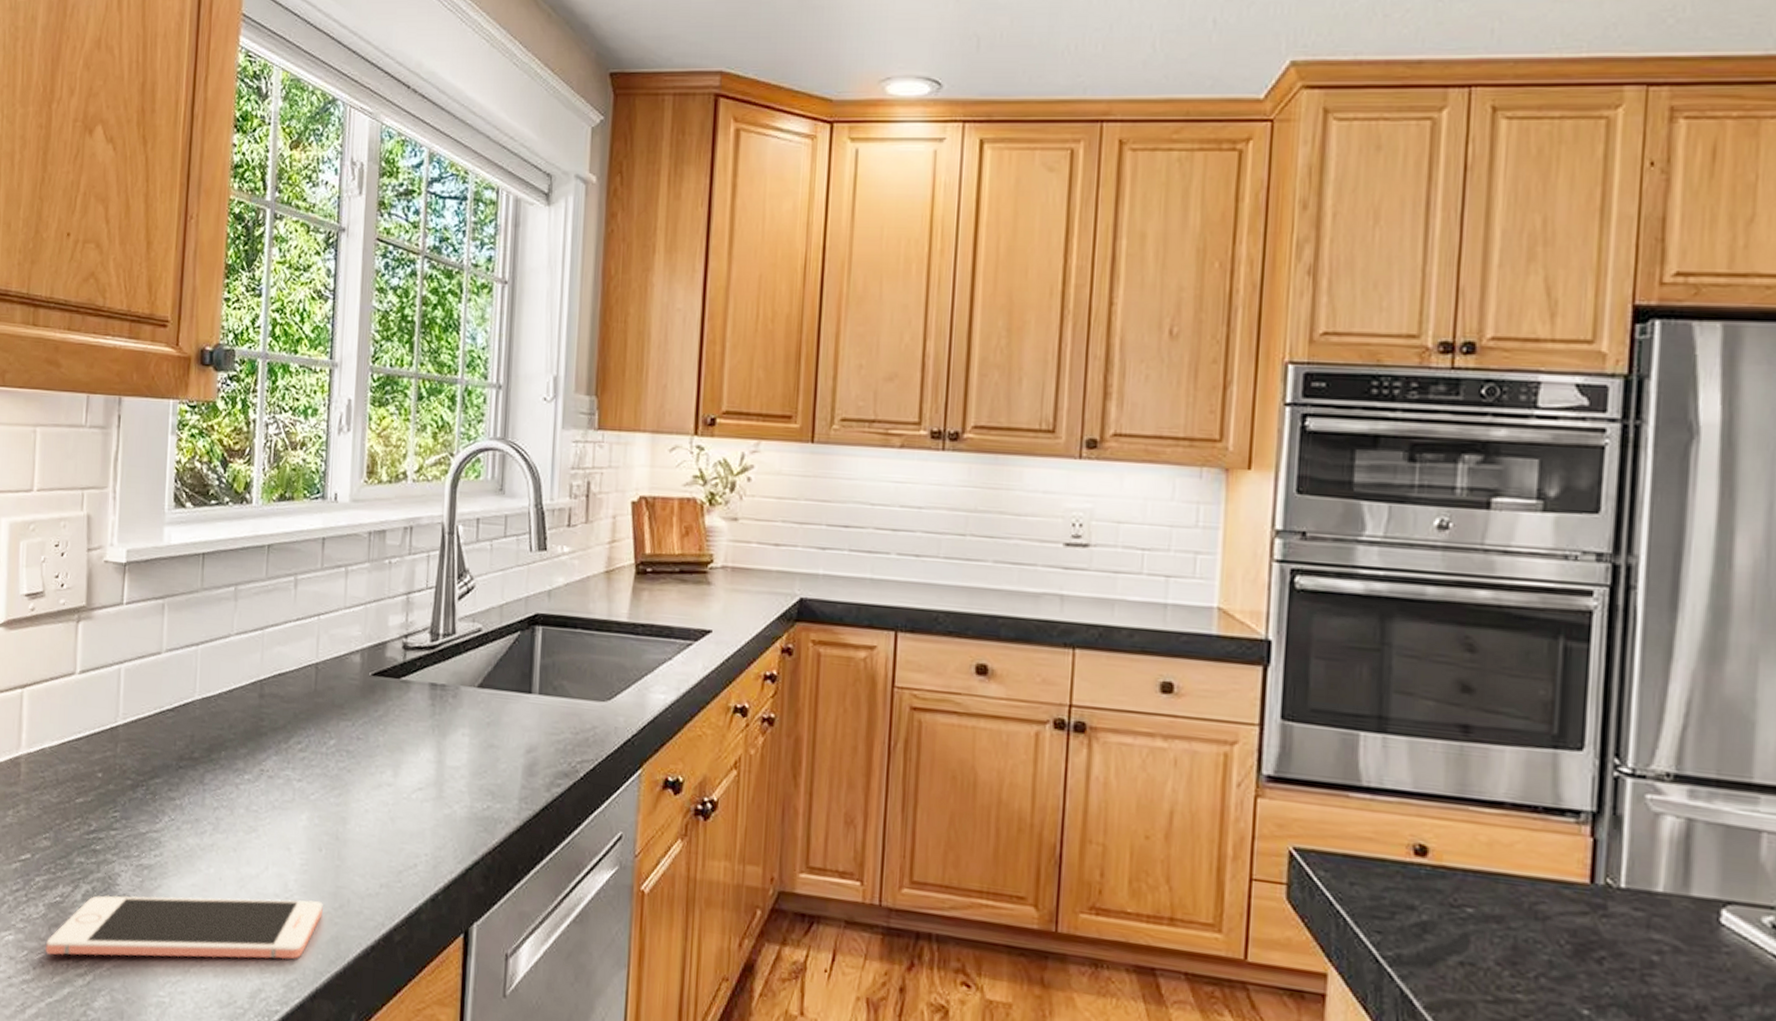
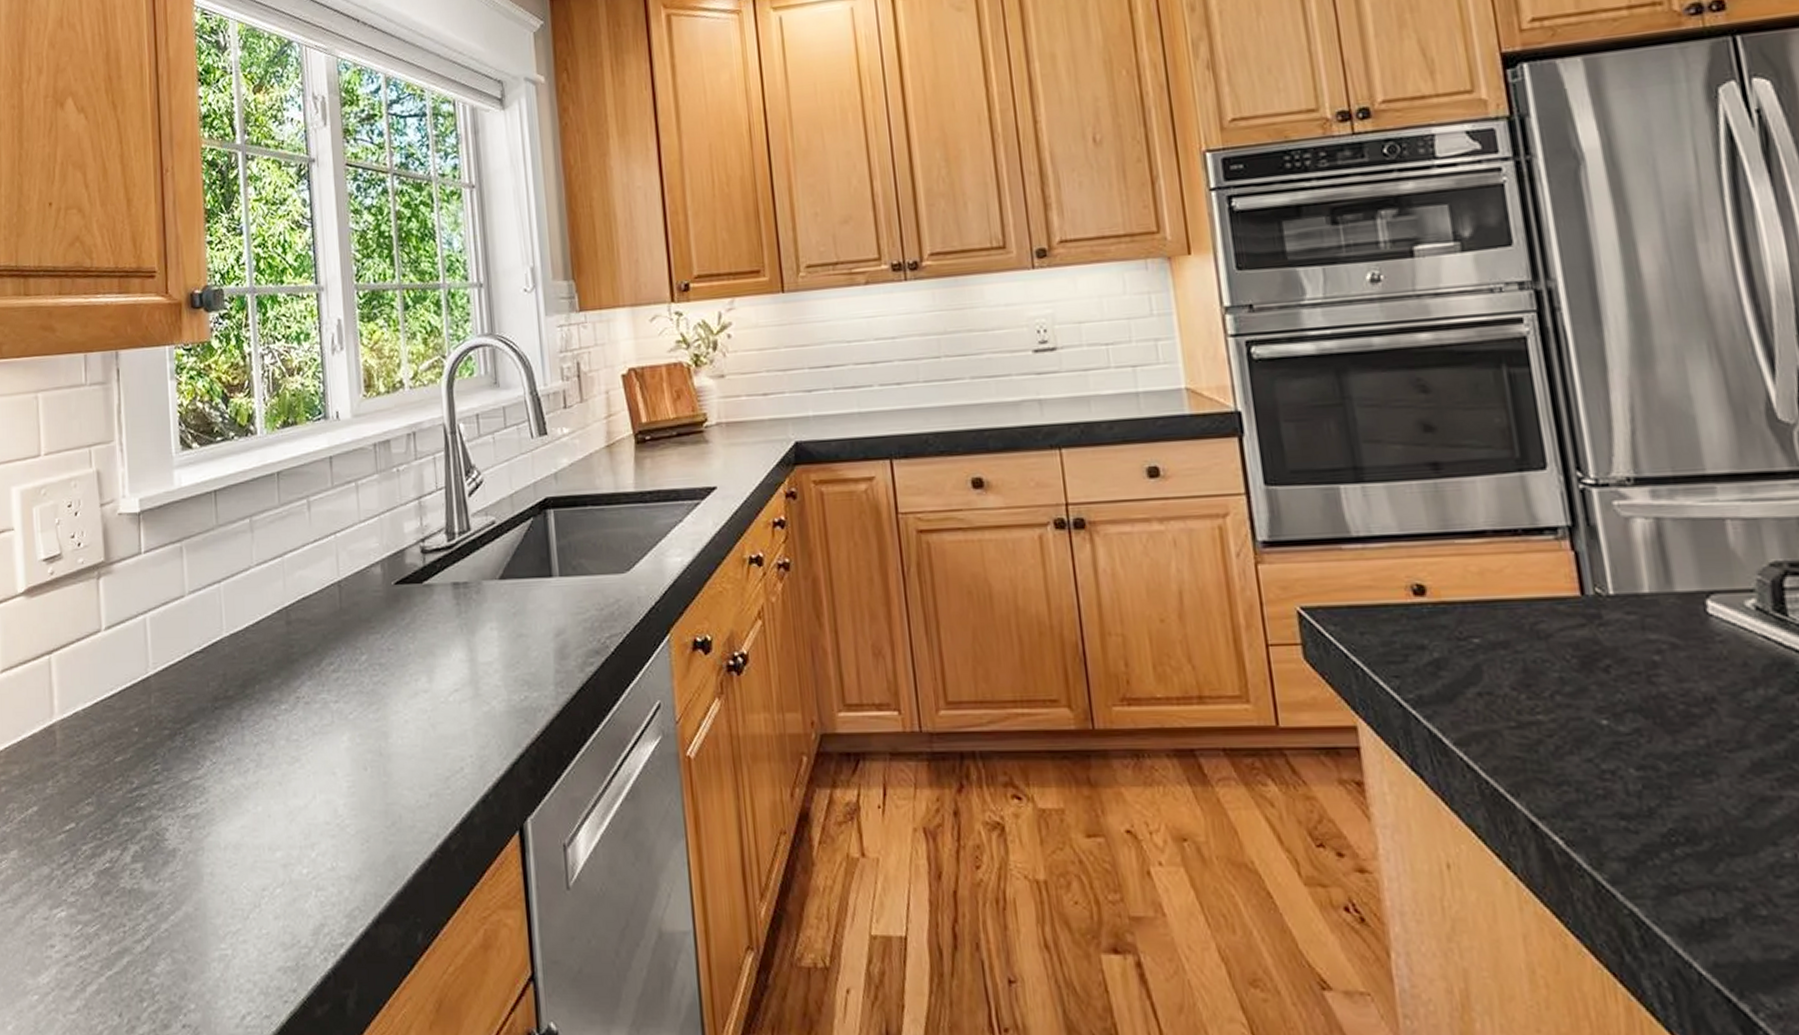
cell phone: present [45,895,323,960] -> none [99,821,376,925]

